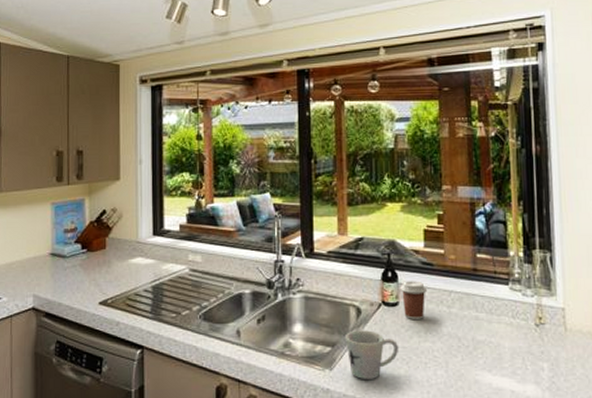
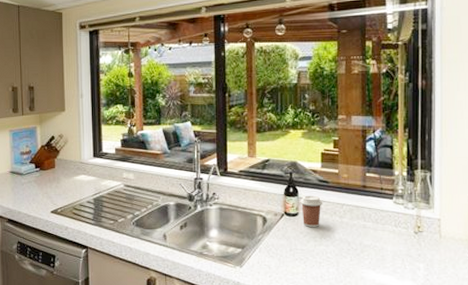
mug: present [346,330,399,379] -> none [254,236,298,275]

